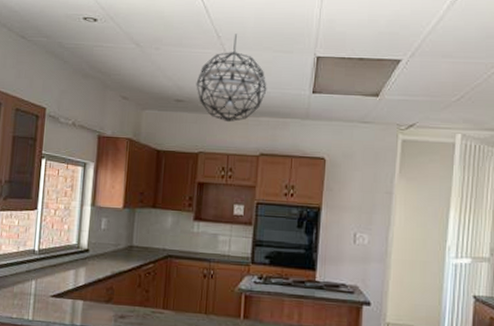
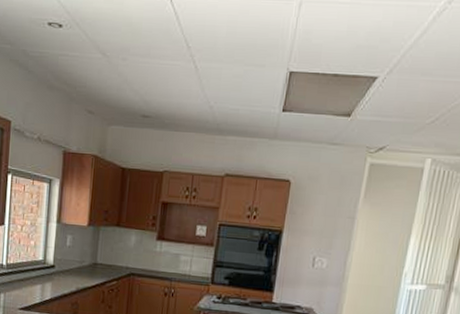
pendant light: present [196,34,267,123] -> none [163,44,236,141]

